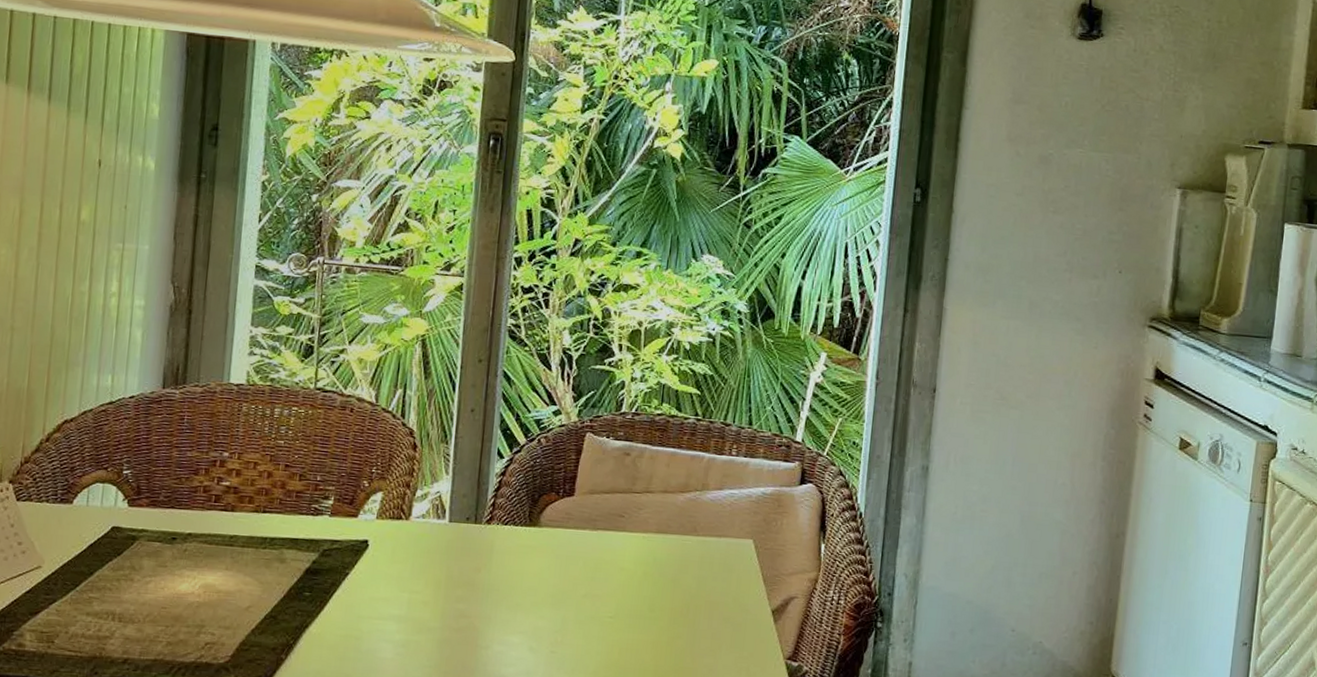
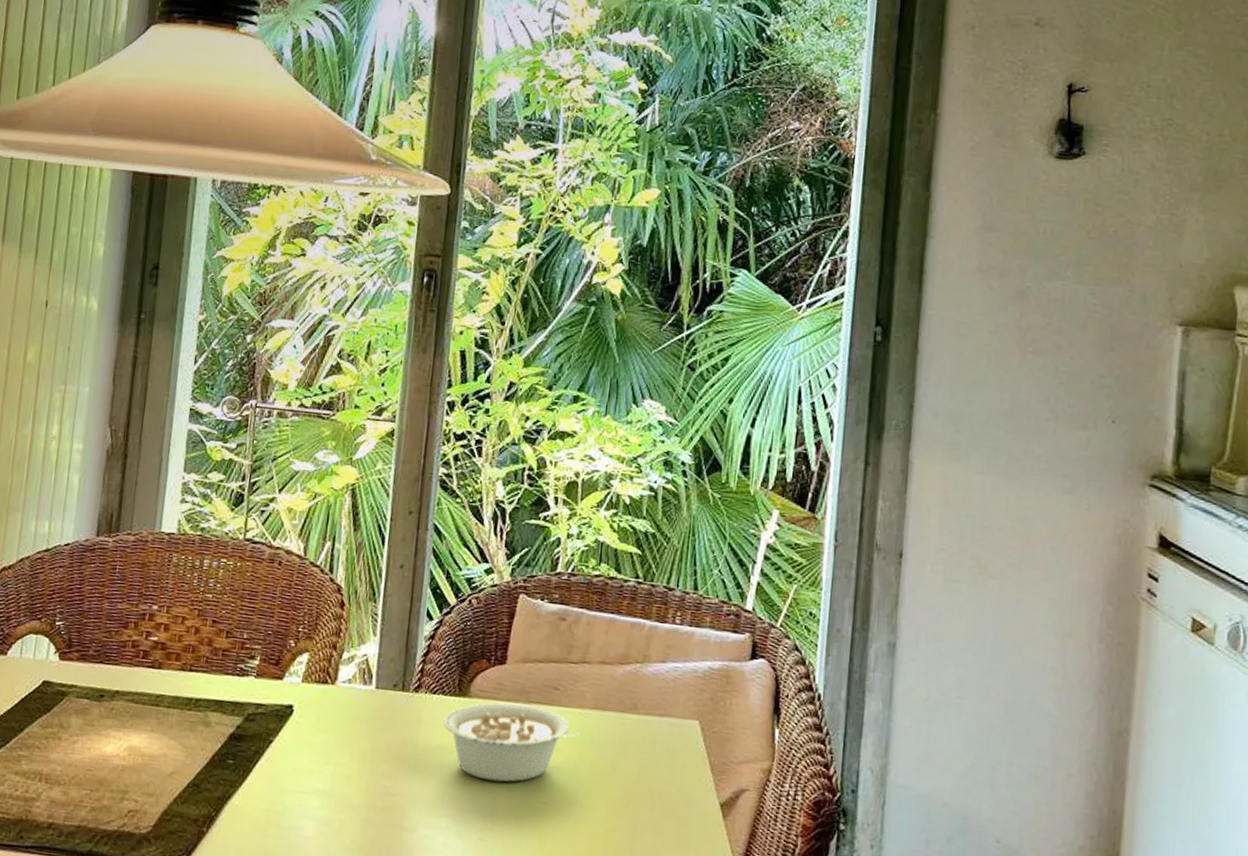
legume: none [515,530,644,601] -> present [443,703,581,782]

